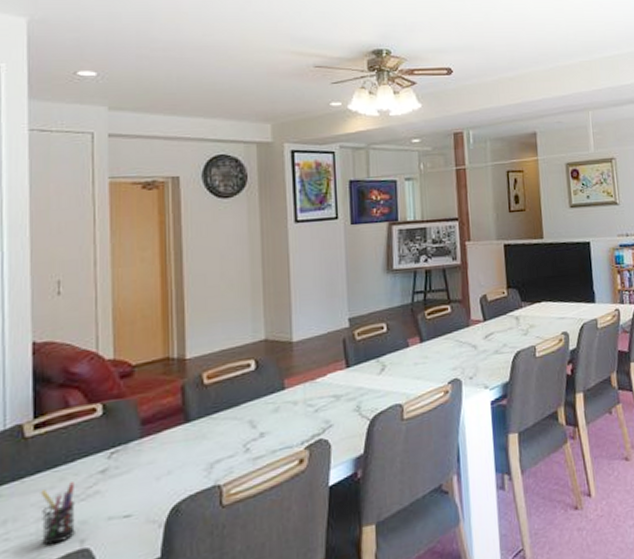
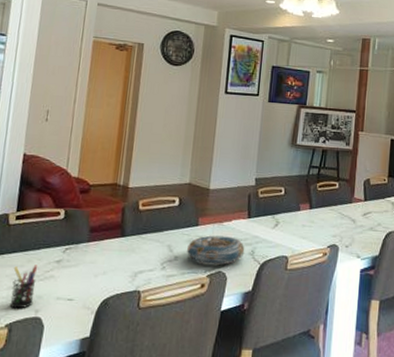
decorative bowl: none [275,394,349,436] -> present [187,235,245,265]

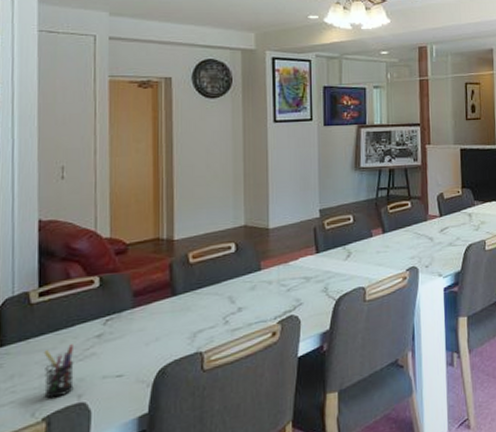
decorative bowl: present [187,235,245,265] -> none [251,276,317,312]

